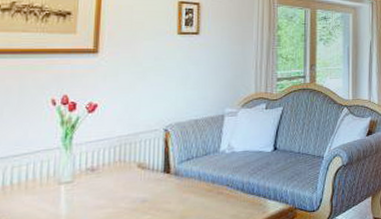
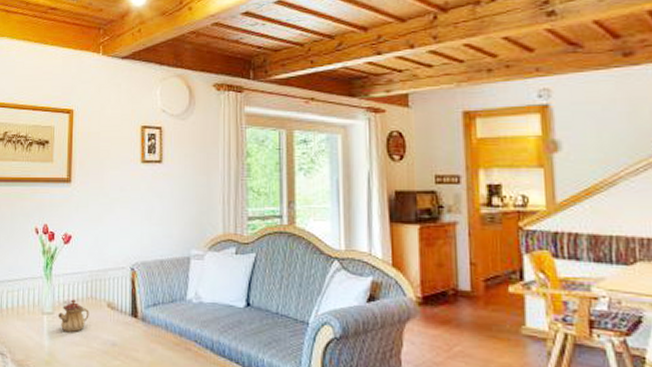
teapot: none [78,165,117,197] -> present [57,299,89,332]

